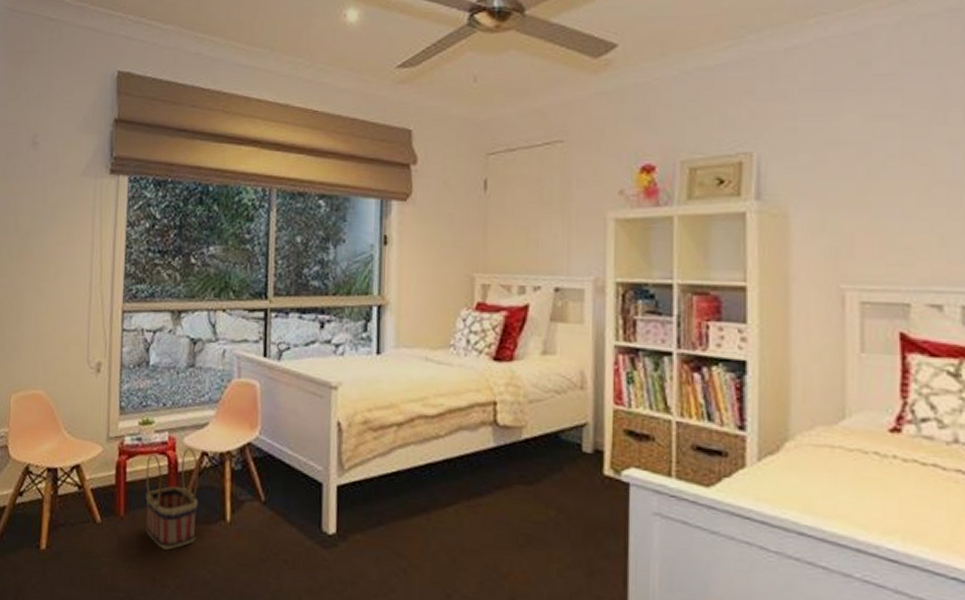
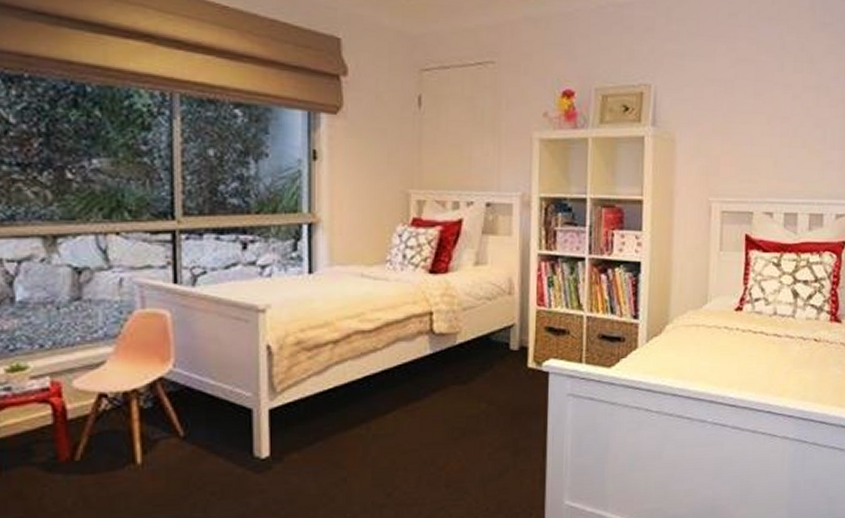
basket: present [145,448,199,550] -> none [20,392,98,507]

